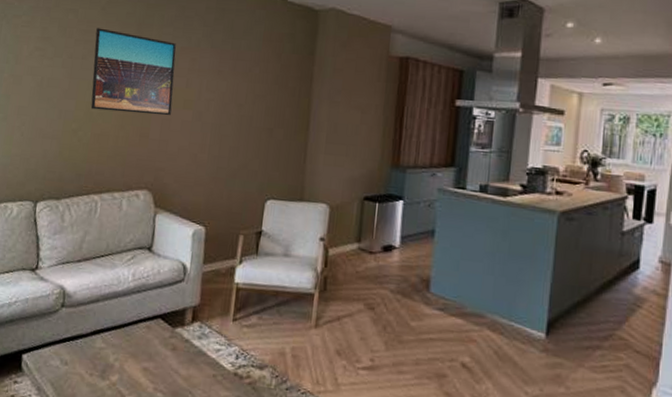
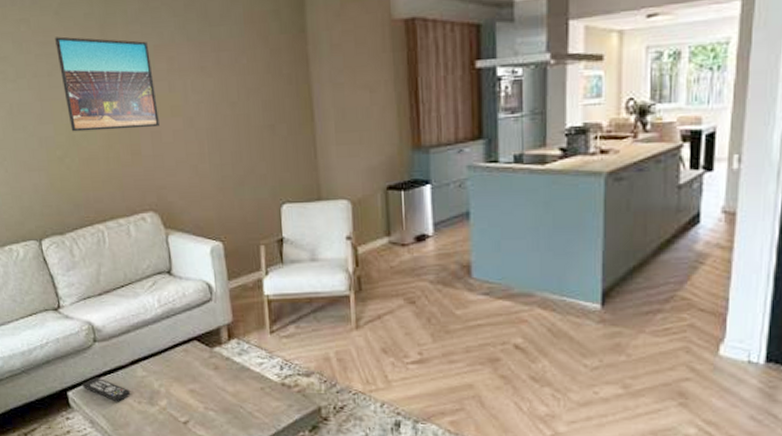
remote control: none [38,342,85,372] -> present [81,377,131,402]

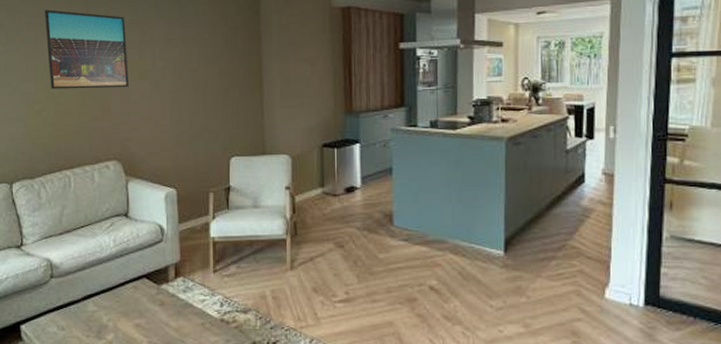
remote control: present [81,377,131,402] -> none [35,311,81,336]

